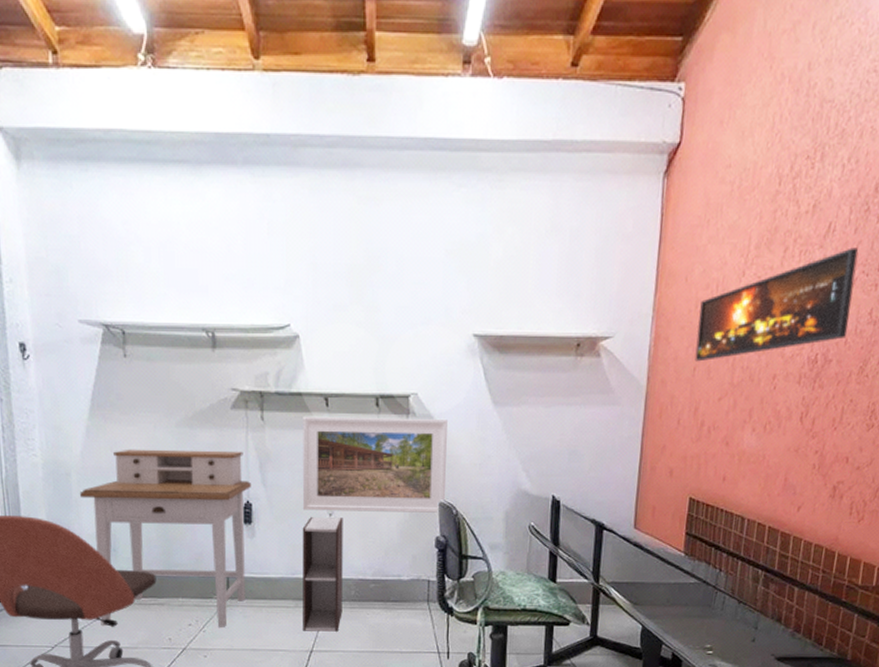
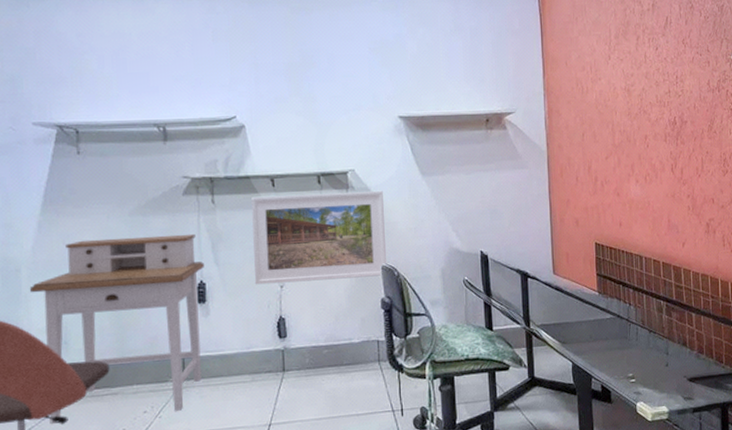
shelf: present [302,517,343,632] -> none [255,289,298,405]
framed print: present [694,247,859,362] -> none [580,35,695,129]

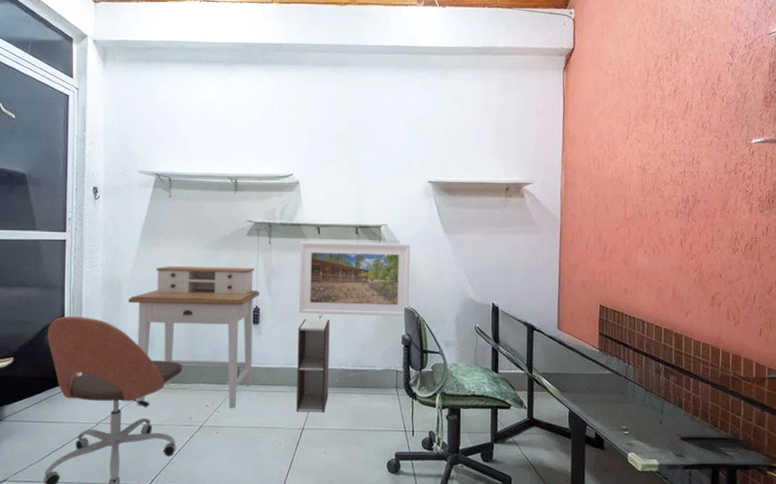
shelf: none [255,289,298,405] -> present [296,319,330,413]

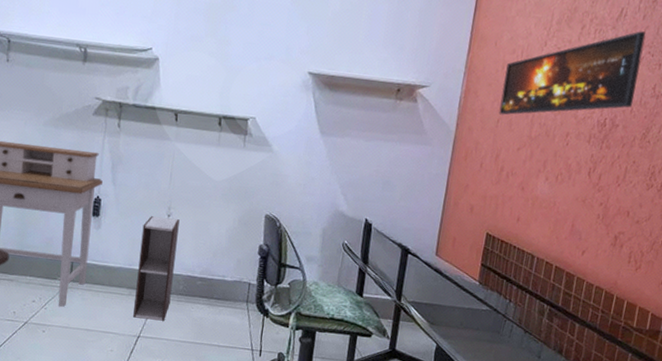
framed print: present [299,241,410,316] -> none [146,127,279,224]
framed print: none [596,119,711,201] -> present [499,31,646,115]

